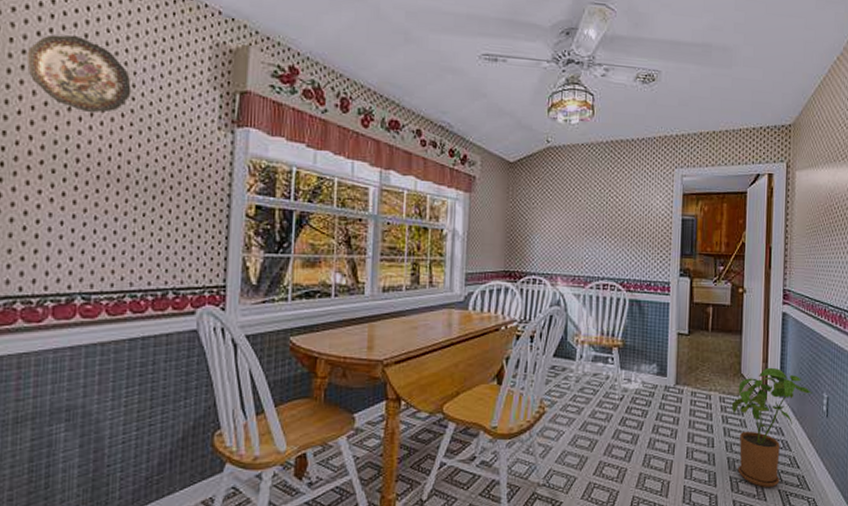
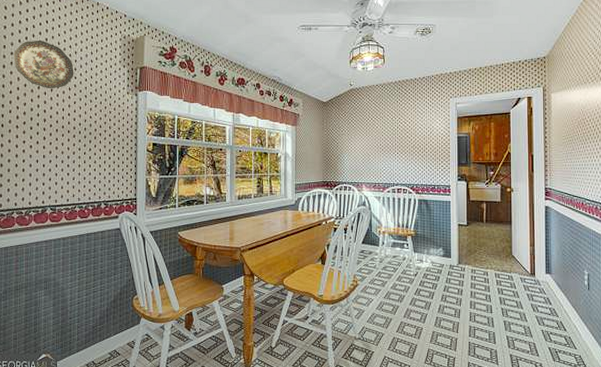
house plant: present [731,367,813,487] -> none [505,250,575,345]

